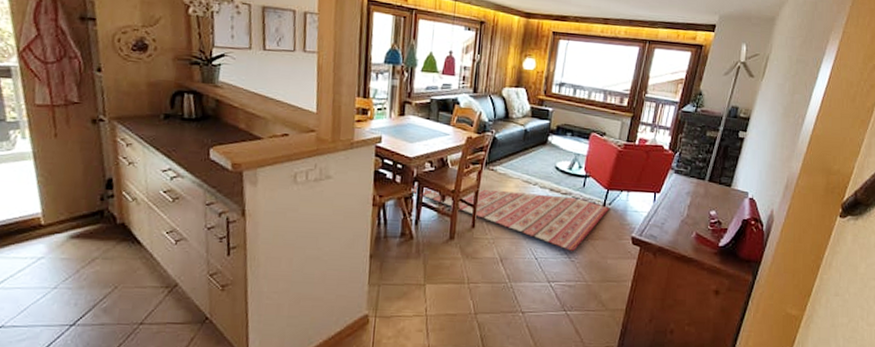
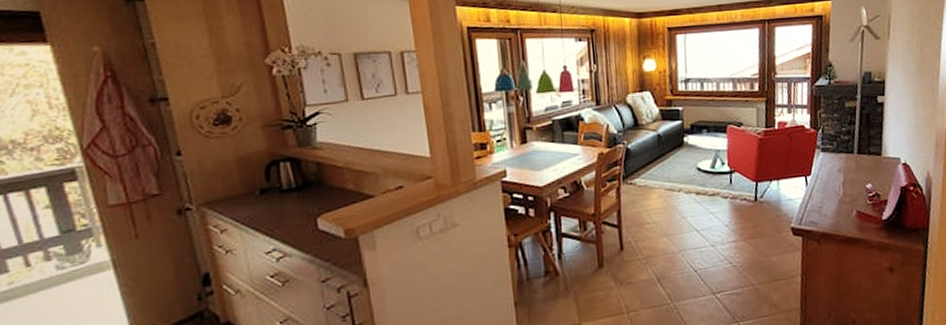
rug: present [411,184,609,251] -> none [548,197,762,255]

